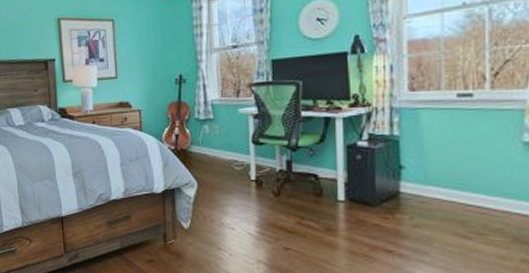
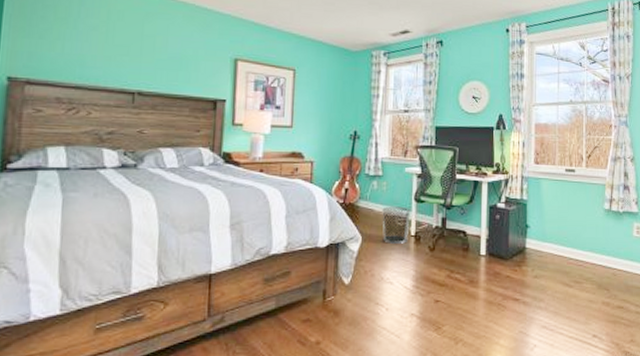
waste bin: none [217,150,249,189] -> present [382,206,411,244]

